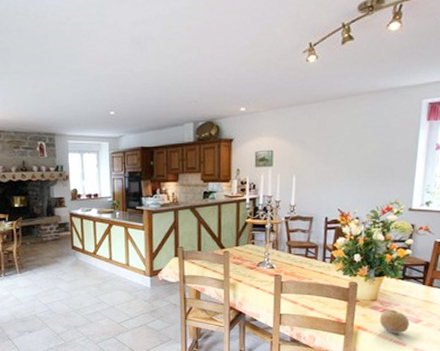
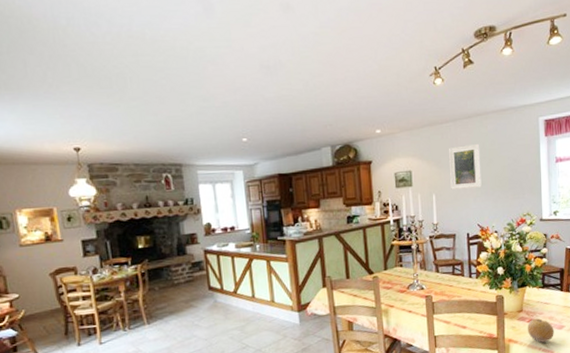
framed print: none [313,125,350,172] -> present [449,143,482,190]

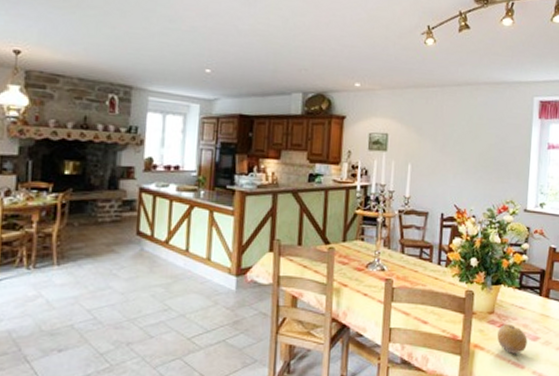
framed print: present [449,143,482,190] -> none [429,114,466,164]

